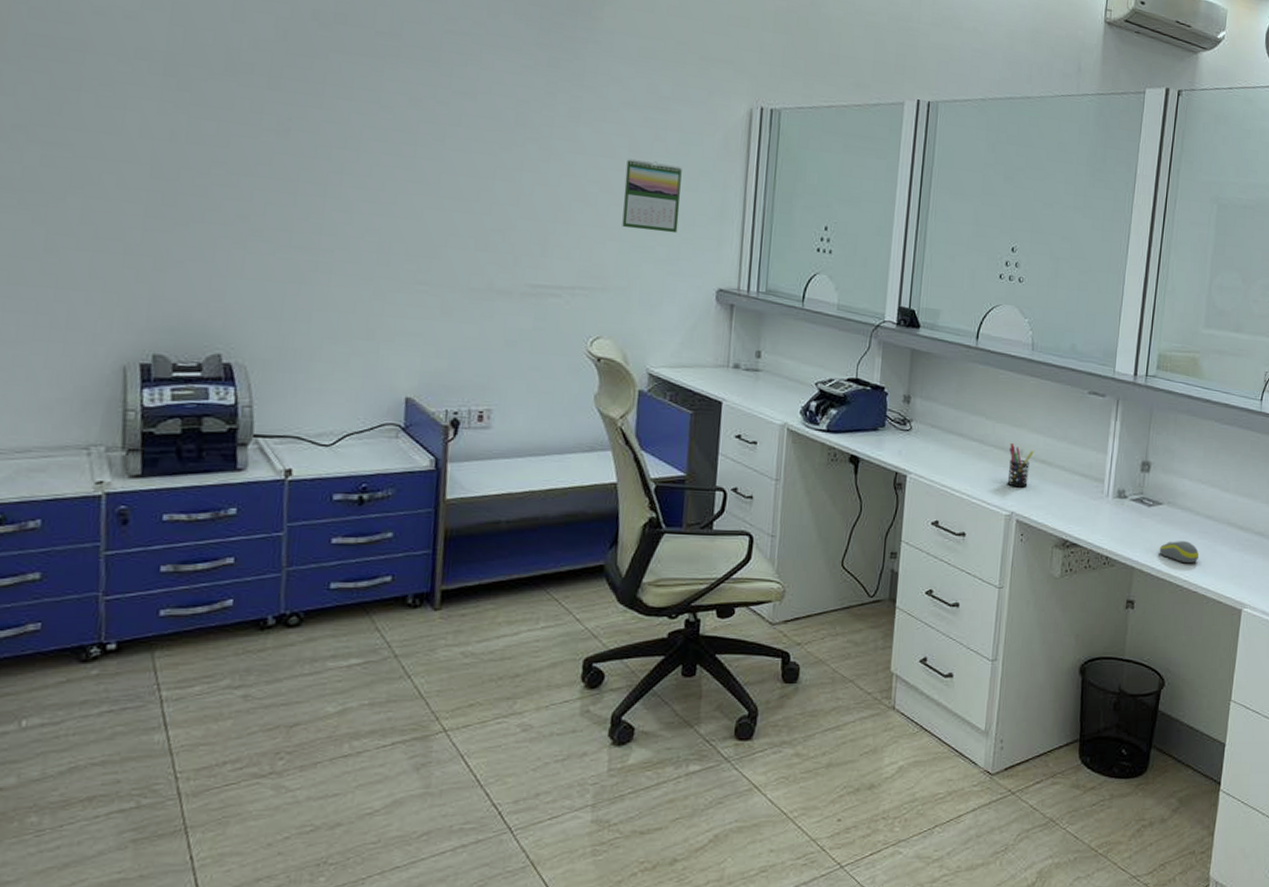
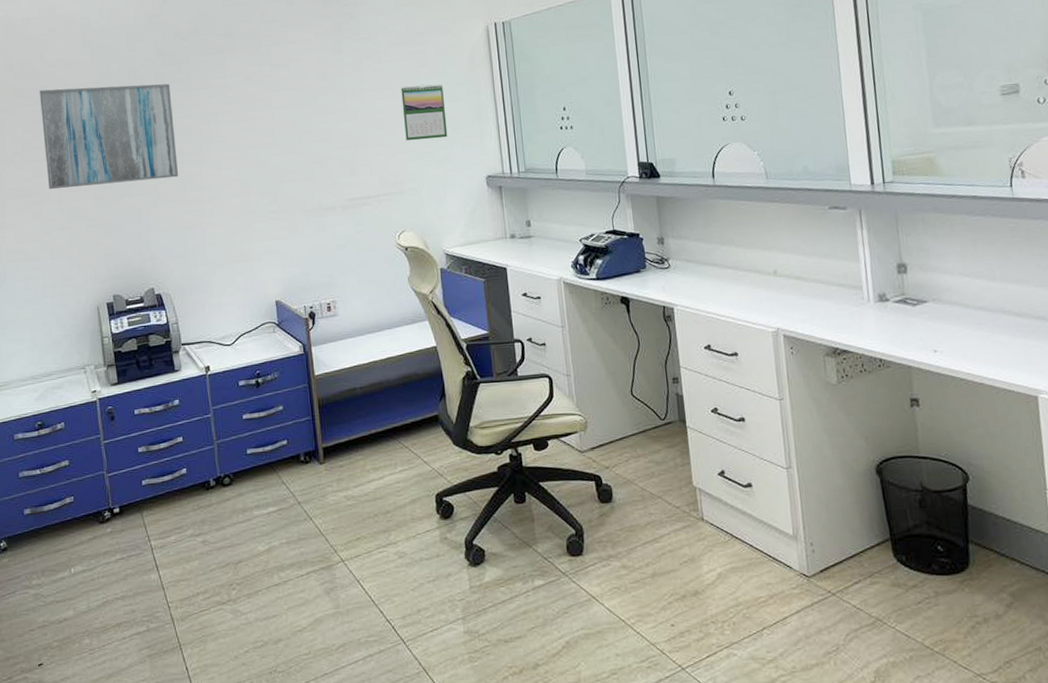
wall art: none [66,43,293,211] -> present [40,83,179,190]
pen holder: present [1007,443,1034,488] -> none [763,266,788,305]
computer mouse: present [1159,541,1199,564] -> none [933,334,979,357]

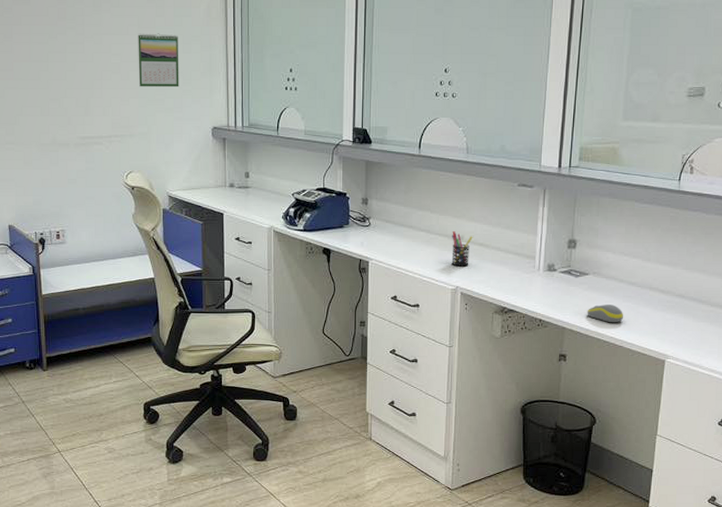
pen holder: none [763,266,788,305] -> present [451,231,473,267]
computer mouse: none [933,334,979,357] -> present [587,305,624,323]

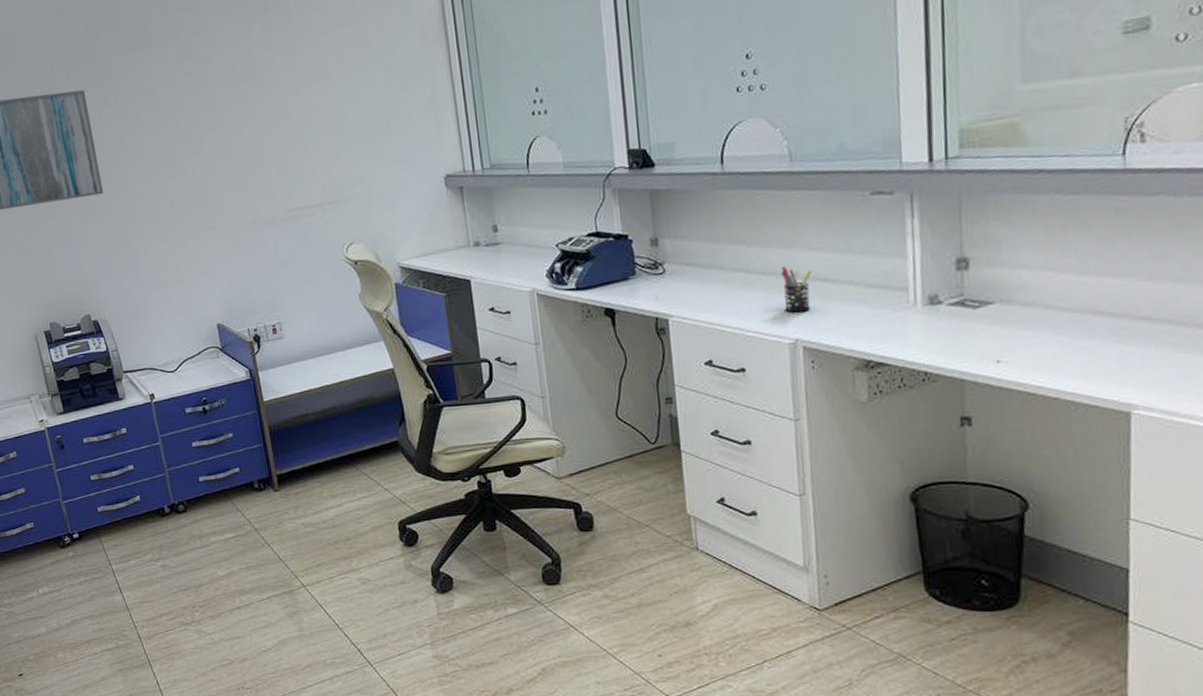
calendar: present [138,33,179,87] -> none [341,69,398,140]
computer mouse: present [587,305,624,323] -> none [996,341,1057,367]

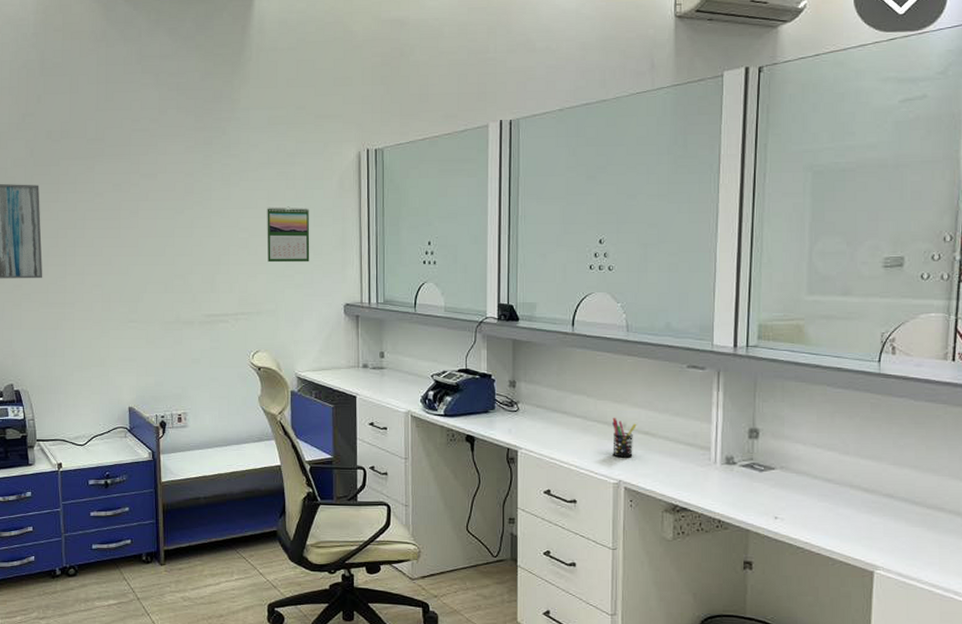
calendar: none [341,69,398,140] -> present [267,206,310,263]

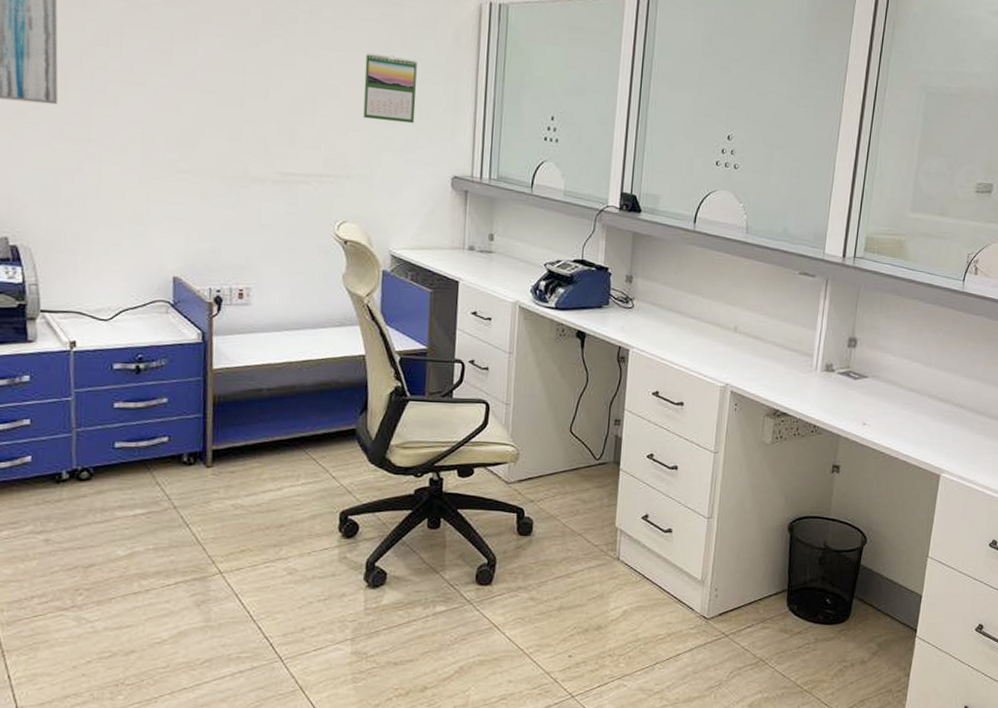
pen holder: present [612,418,637,458] -> none [722,320,748,362]

